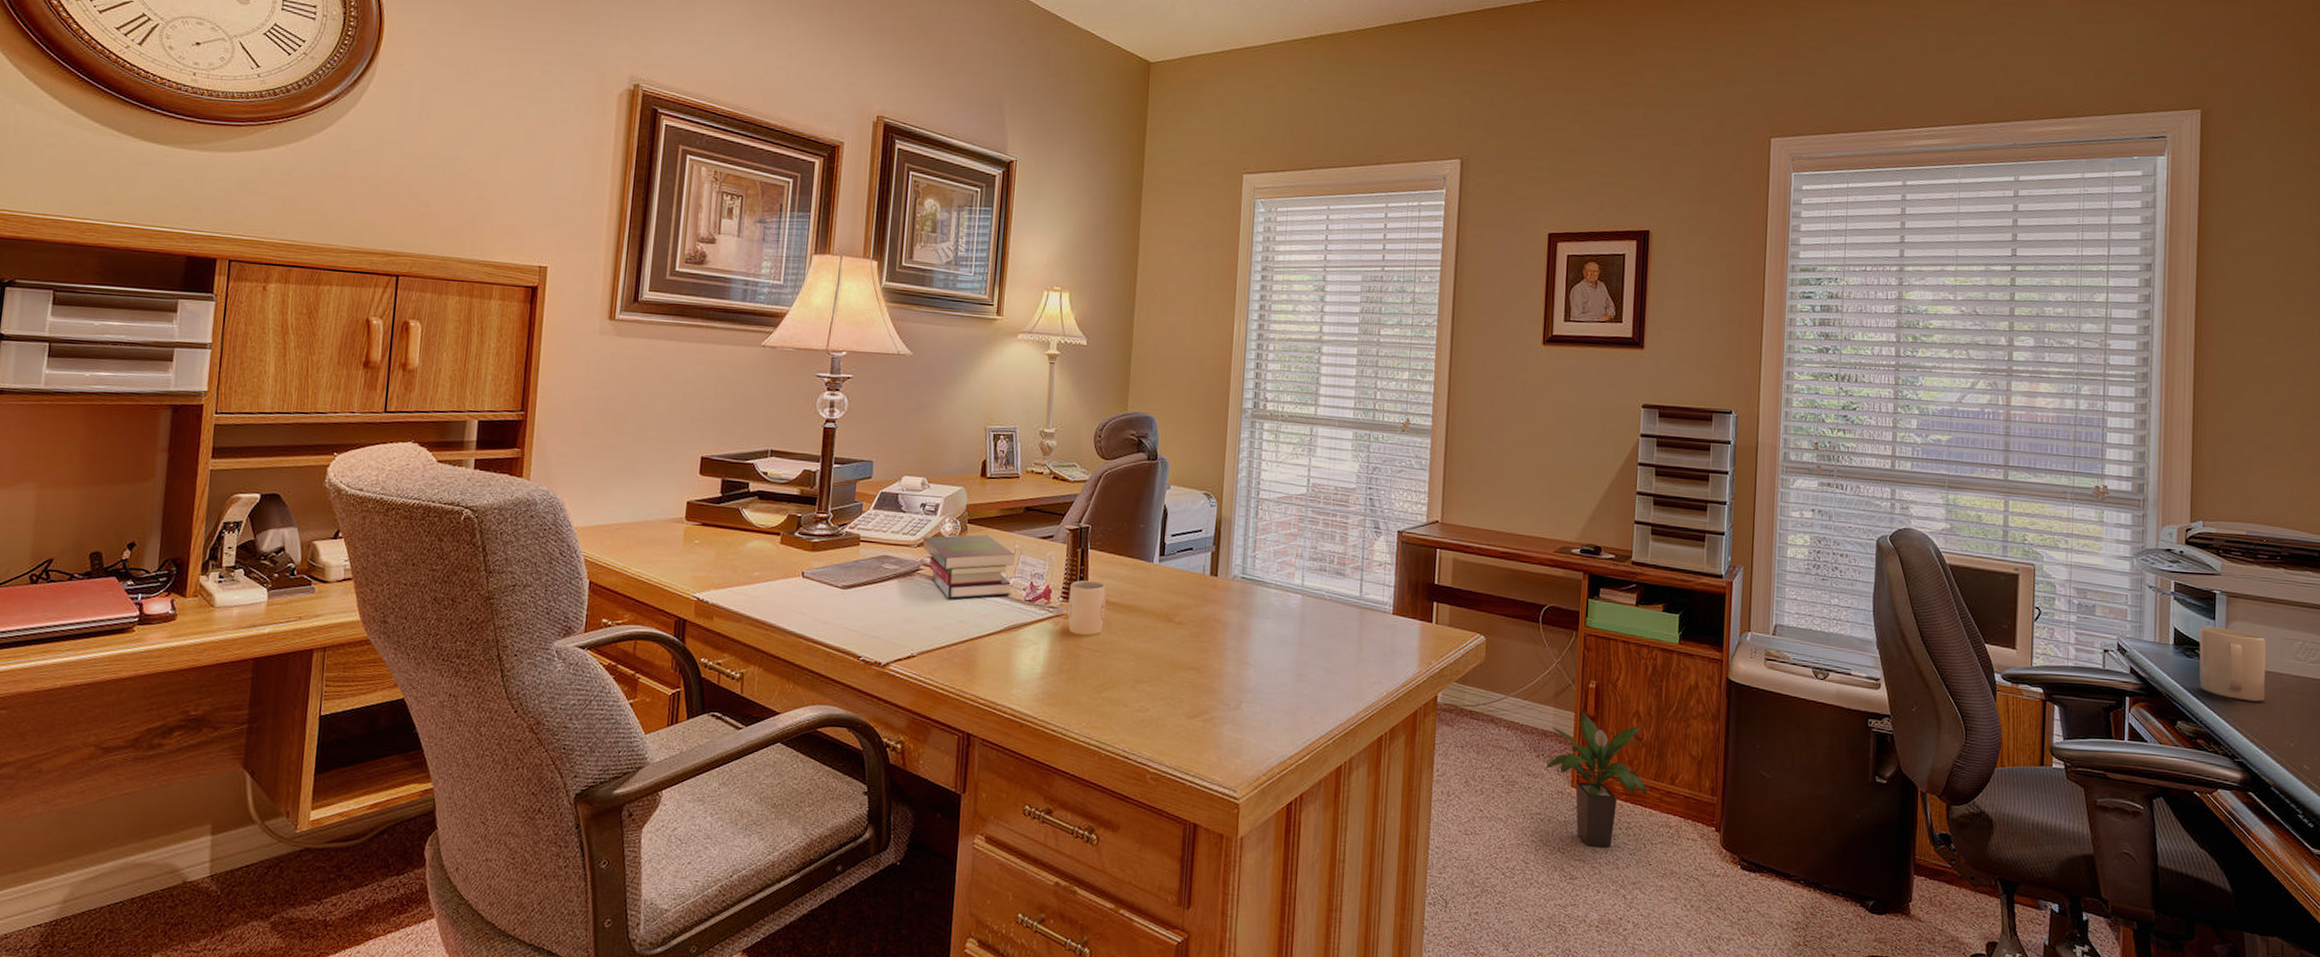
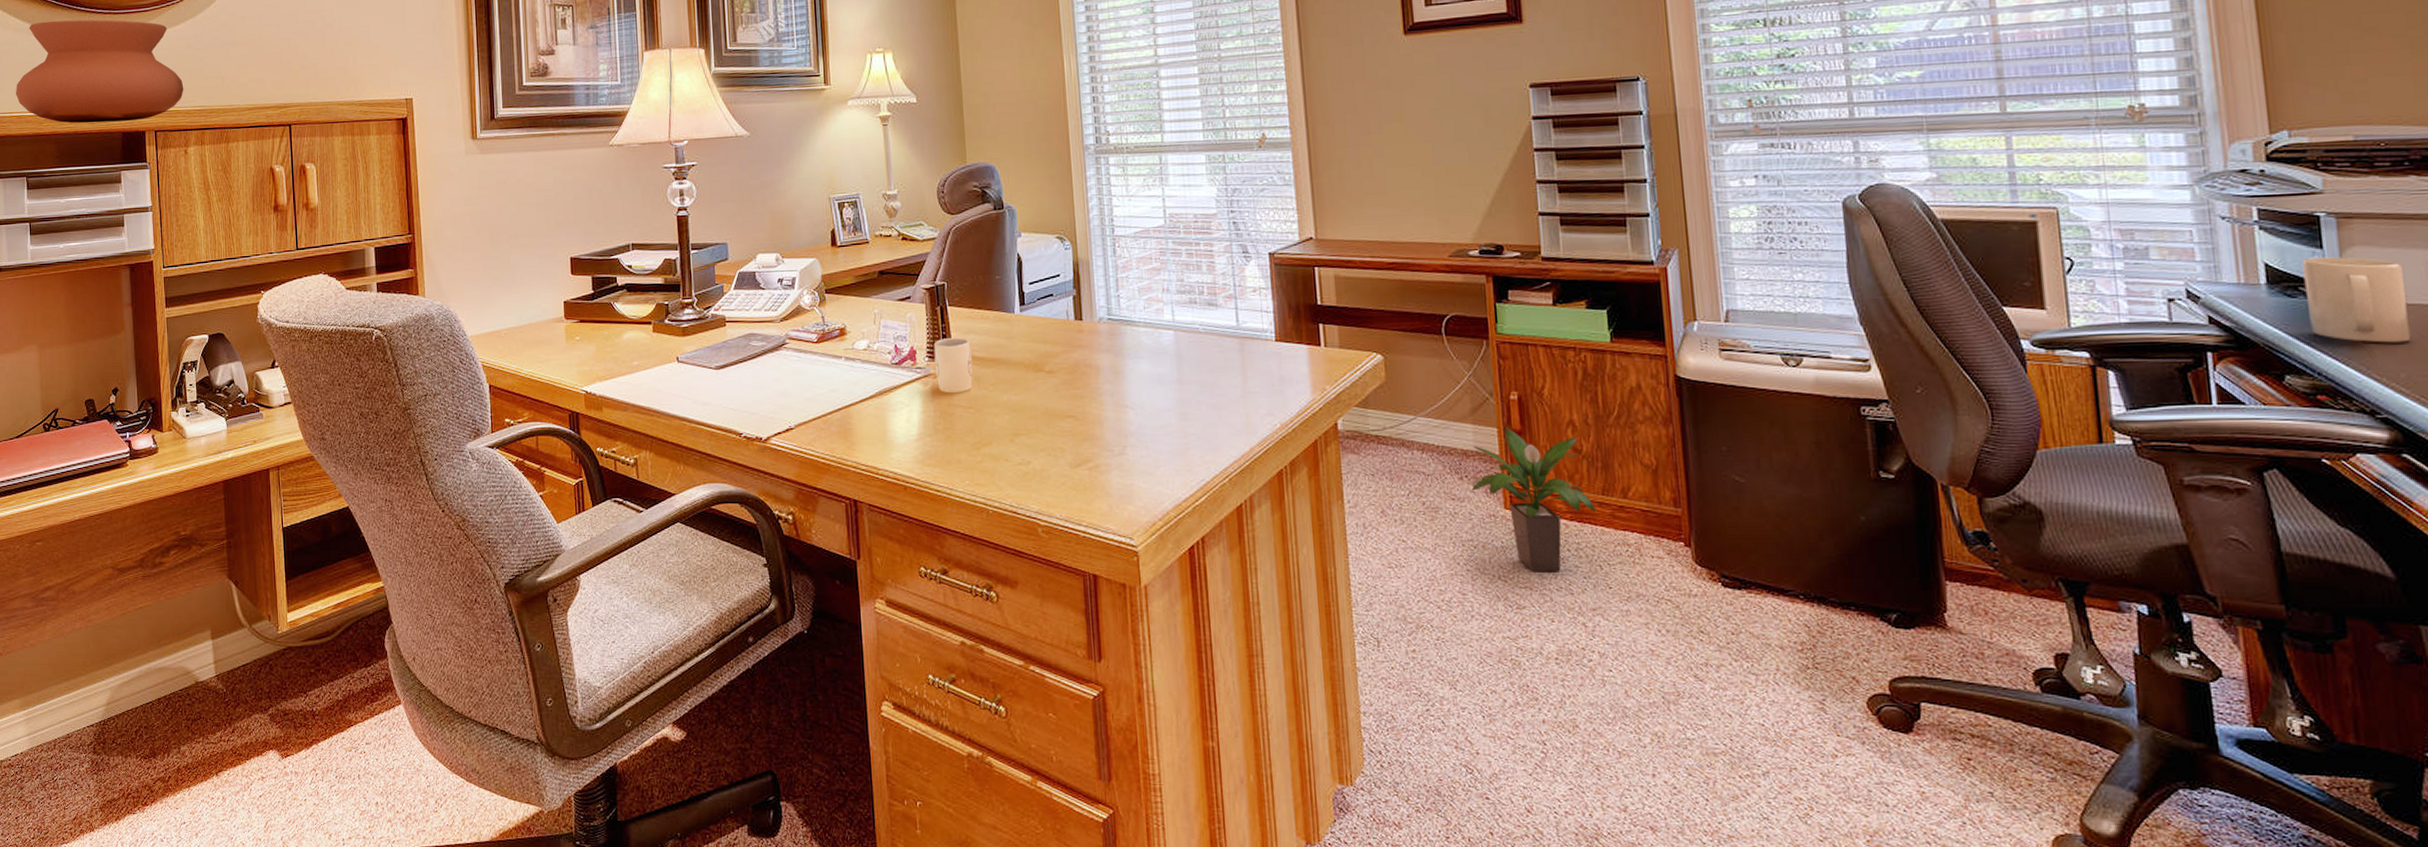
vase: none [55,117,274,246] -> present [16,19,184,124]
books: present [922,534,1016,599] -> none [784,302,877,369]

